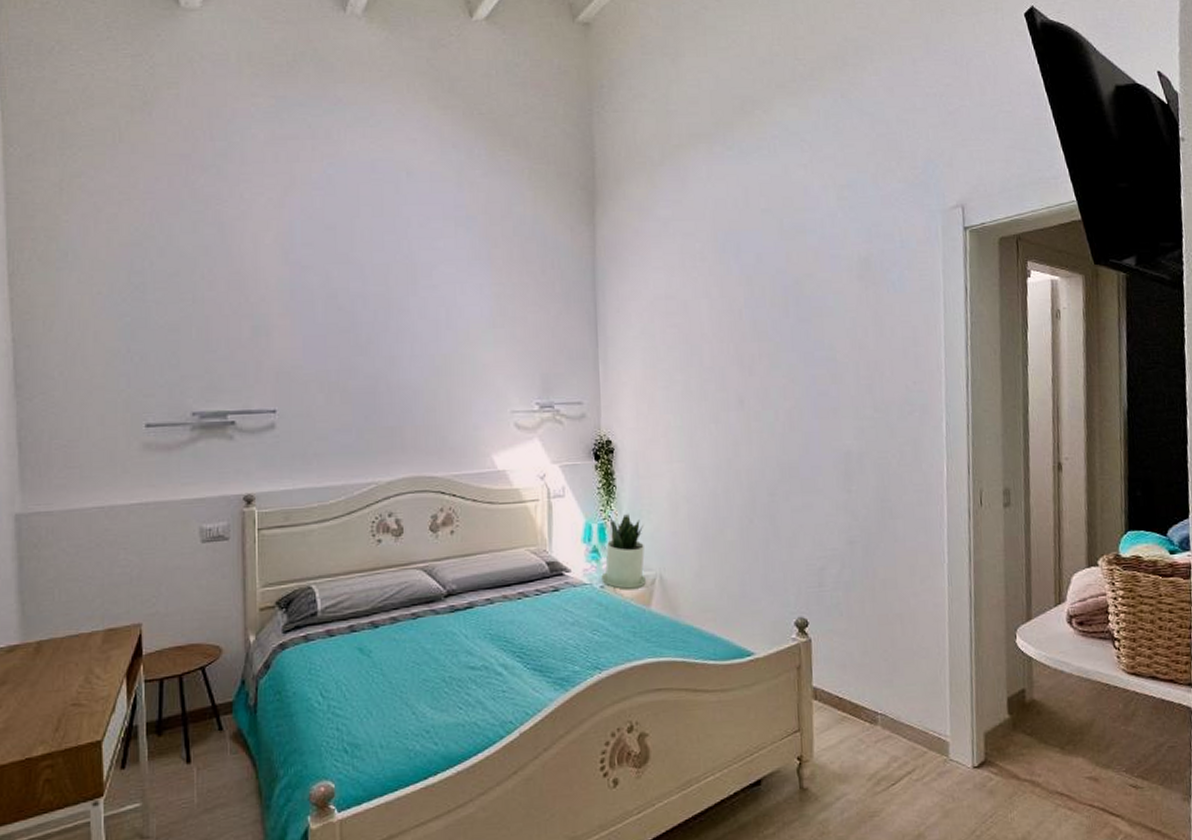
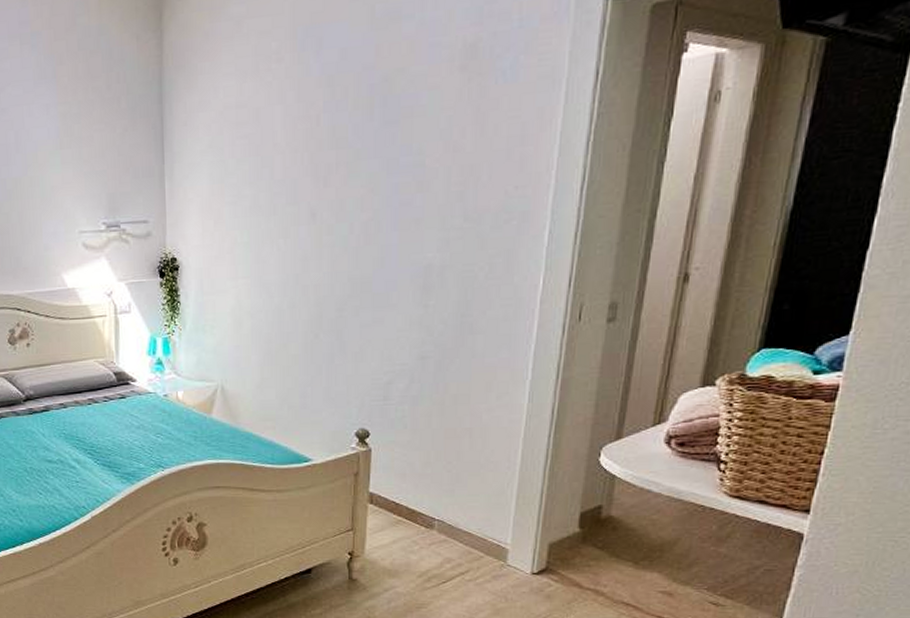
planter: present [601,514,647,589] -> none [165,329,209,398]

